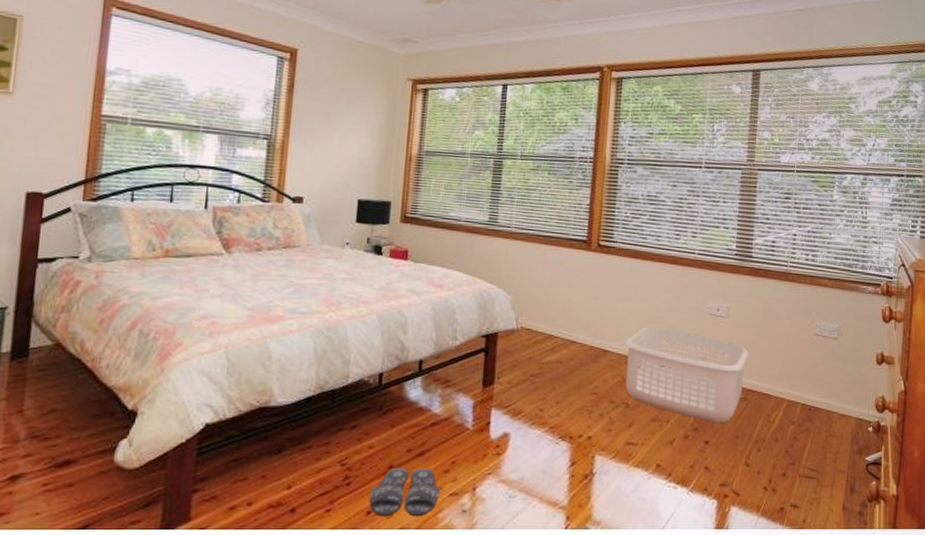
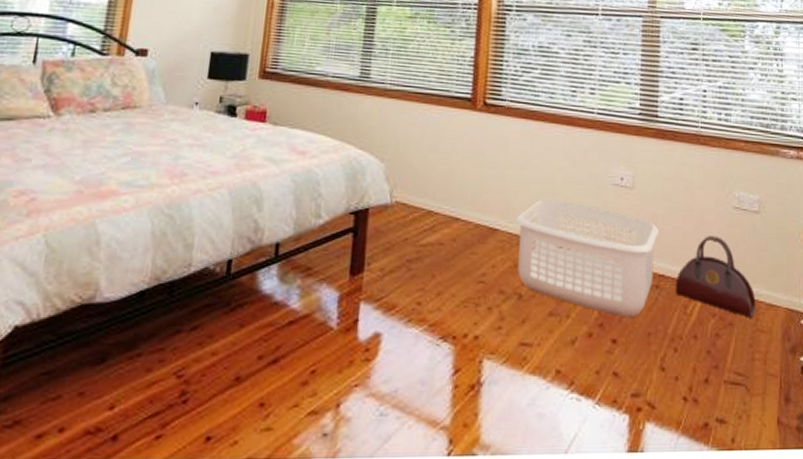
slippers: present [369,467,441,516] -> none [209,379,298,443]
handbag: none [760,358,831,425] -> present [675,236,756,318]

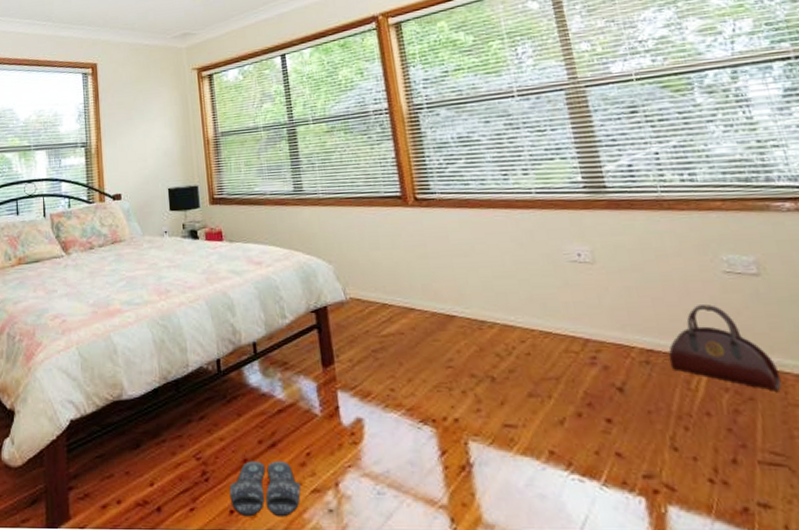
slippers: none [209,379,298,443] -> present [229,460,301,516]
clothes hamper: present [516,199,659,318] -> none [472,282,641,396]

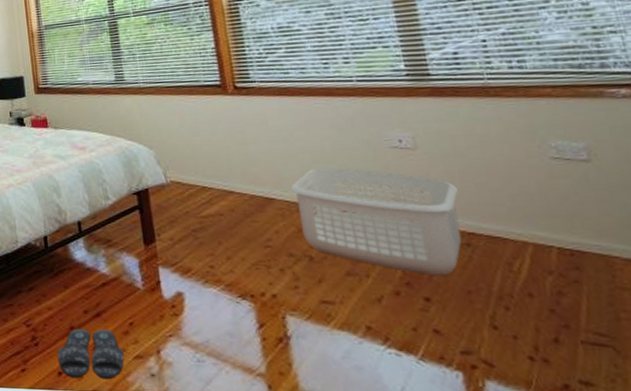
clothes hamper: none [472,282,641,396] -> present [291,167,462,277]
handbag: present [668,305,782,391] -> none [490,190,610,275]

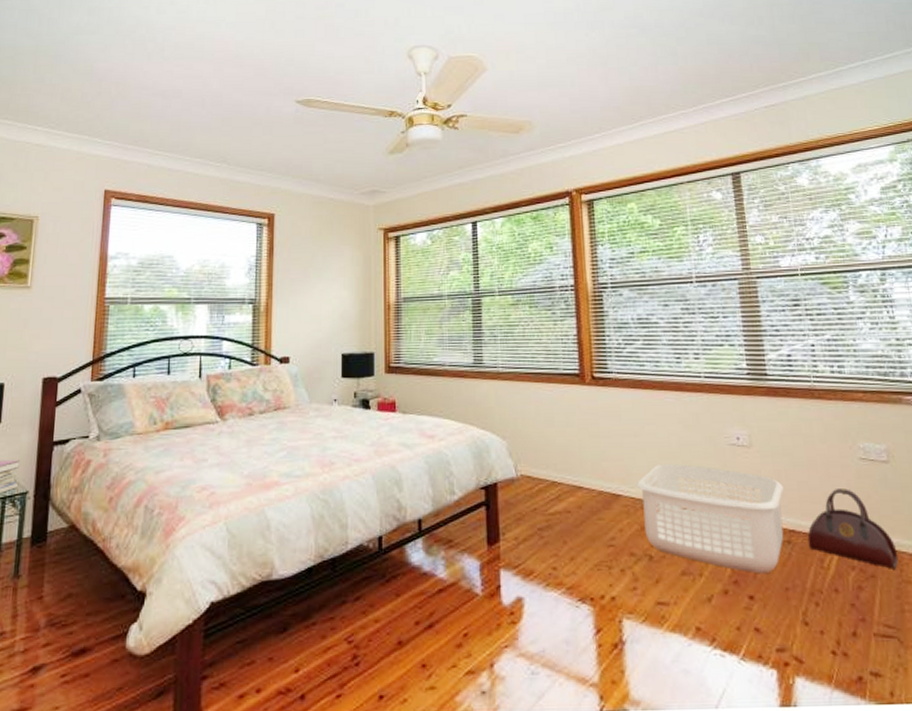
slippers: present [57,328,125,379] -> none [380,642,456,701]
handbag: none [490,190,610,275] -> present [807,489,899,569]

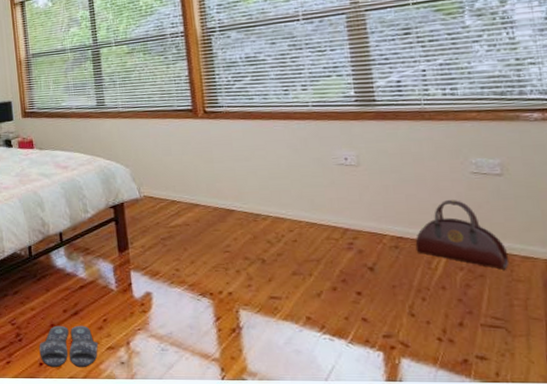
slippers: none [380,642,456,701] -> present [39,325,99,367]
clothes hamper: present [637,463,784,574] -> none [249,182,392,274]

